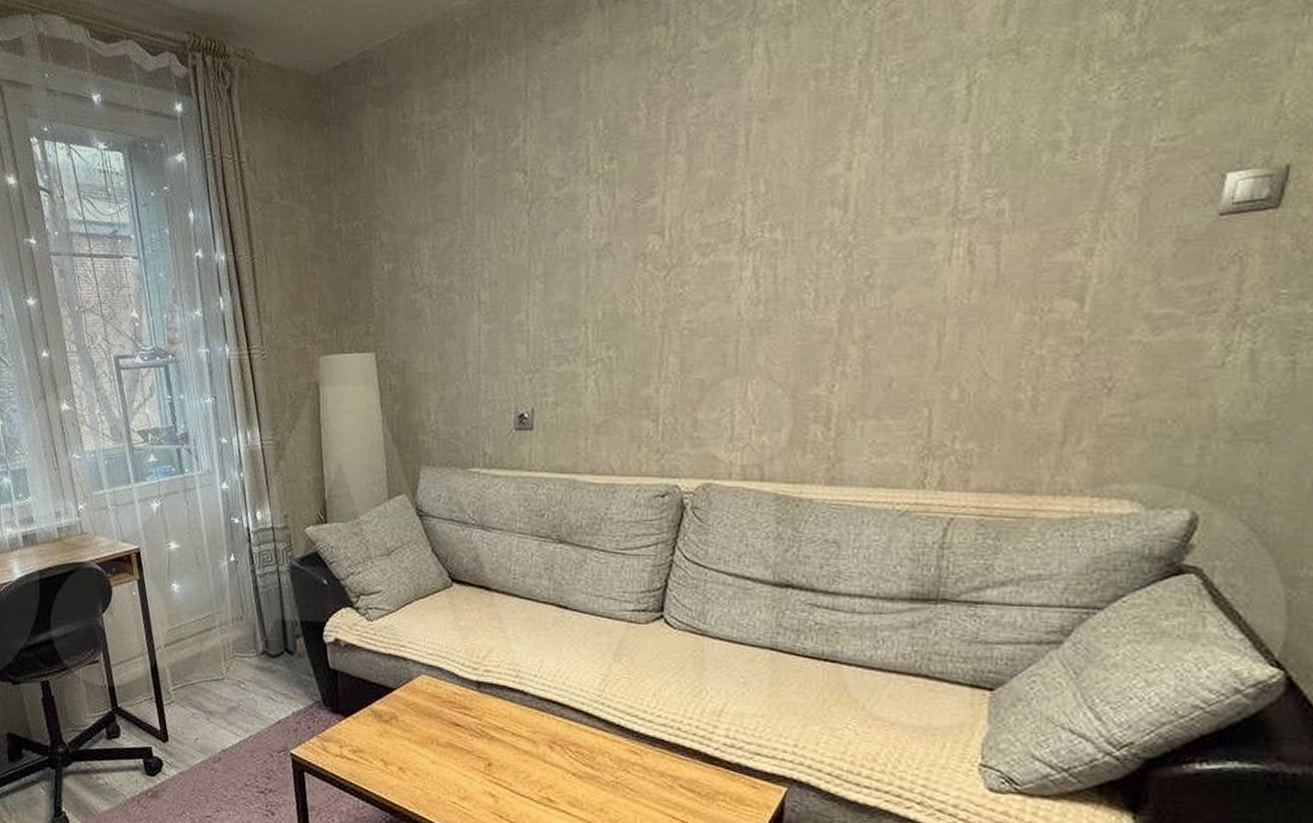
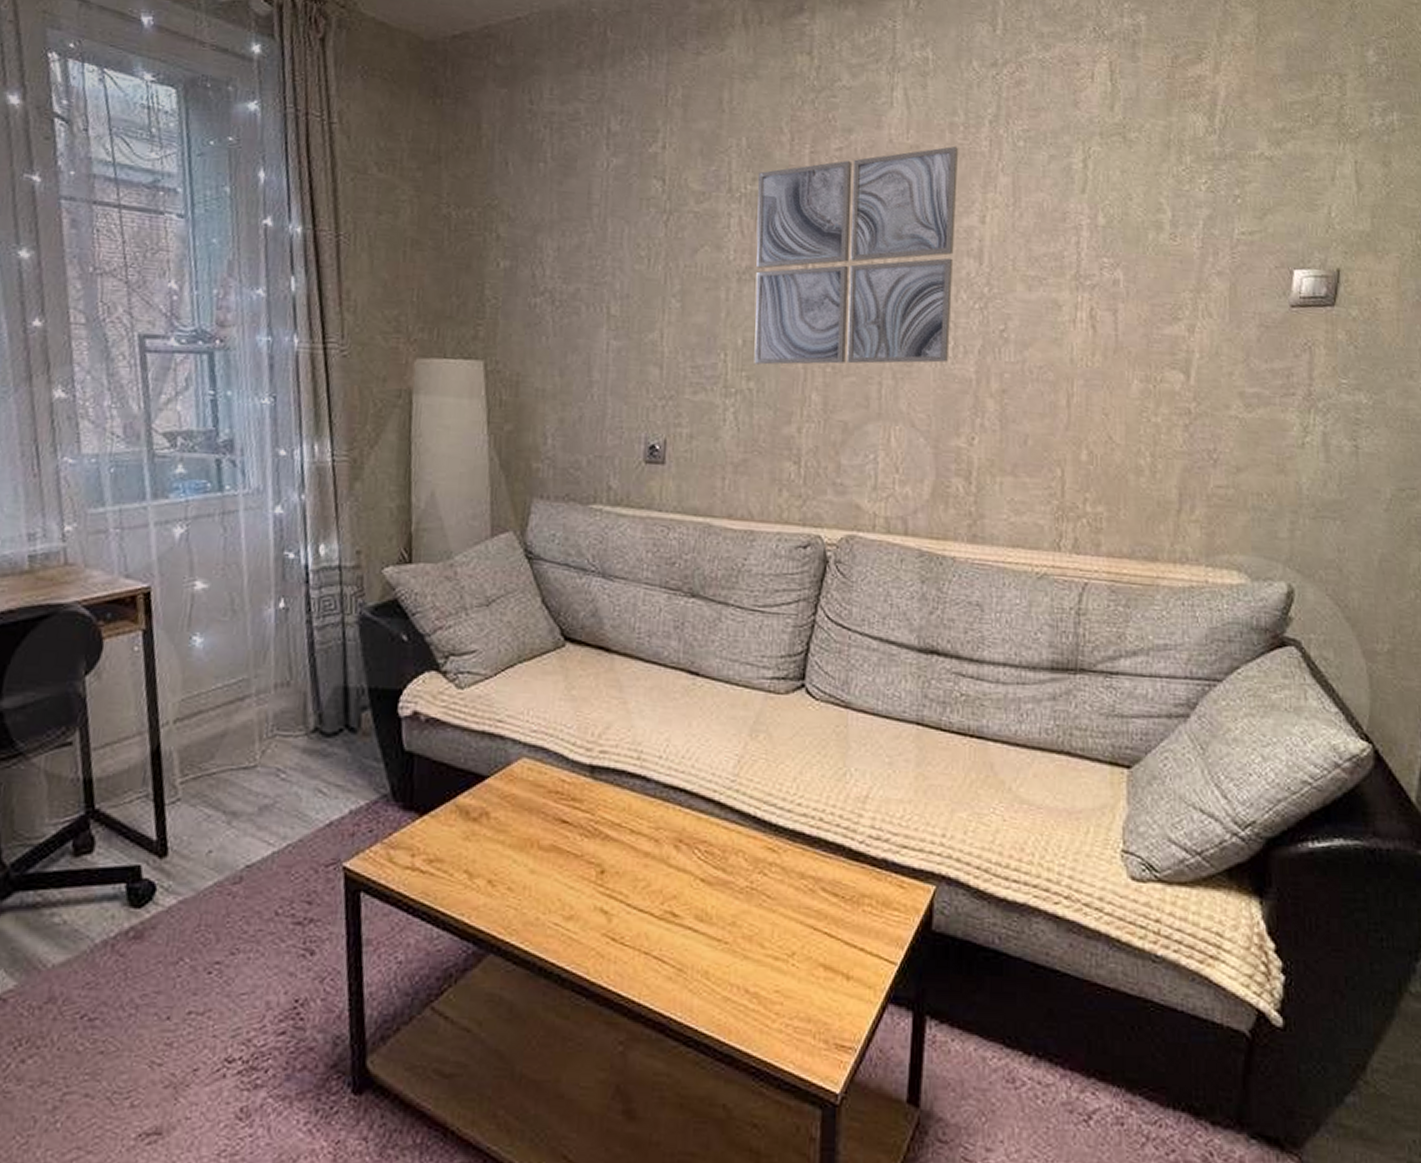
wall art: none [613,93,823,334] -> present [754,146,958,365]

